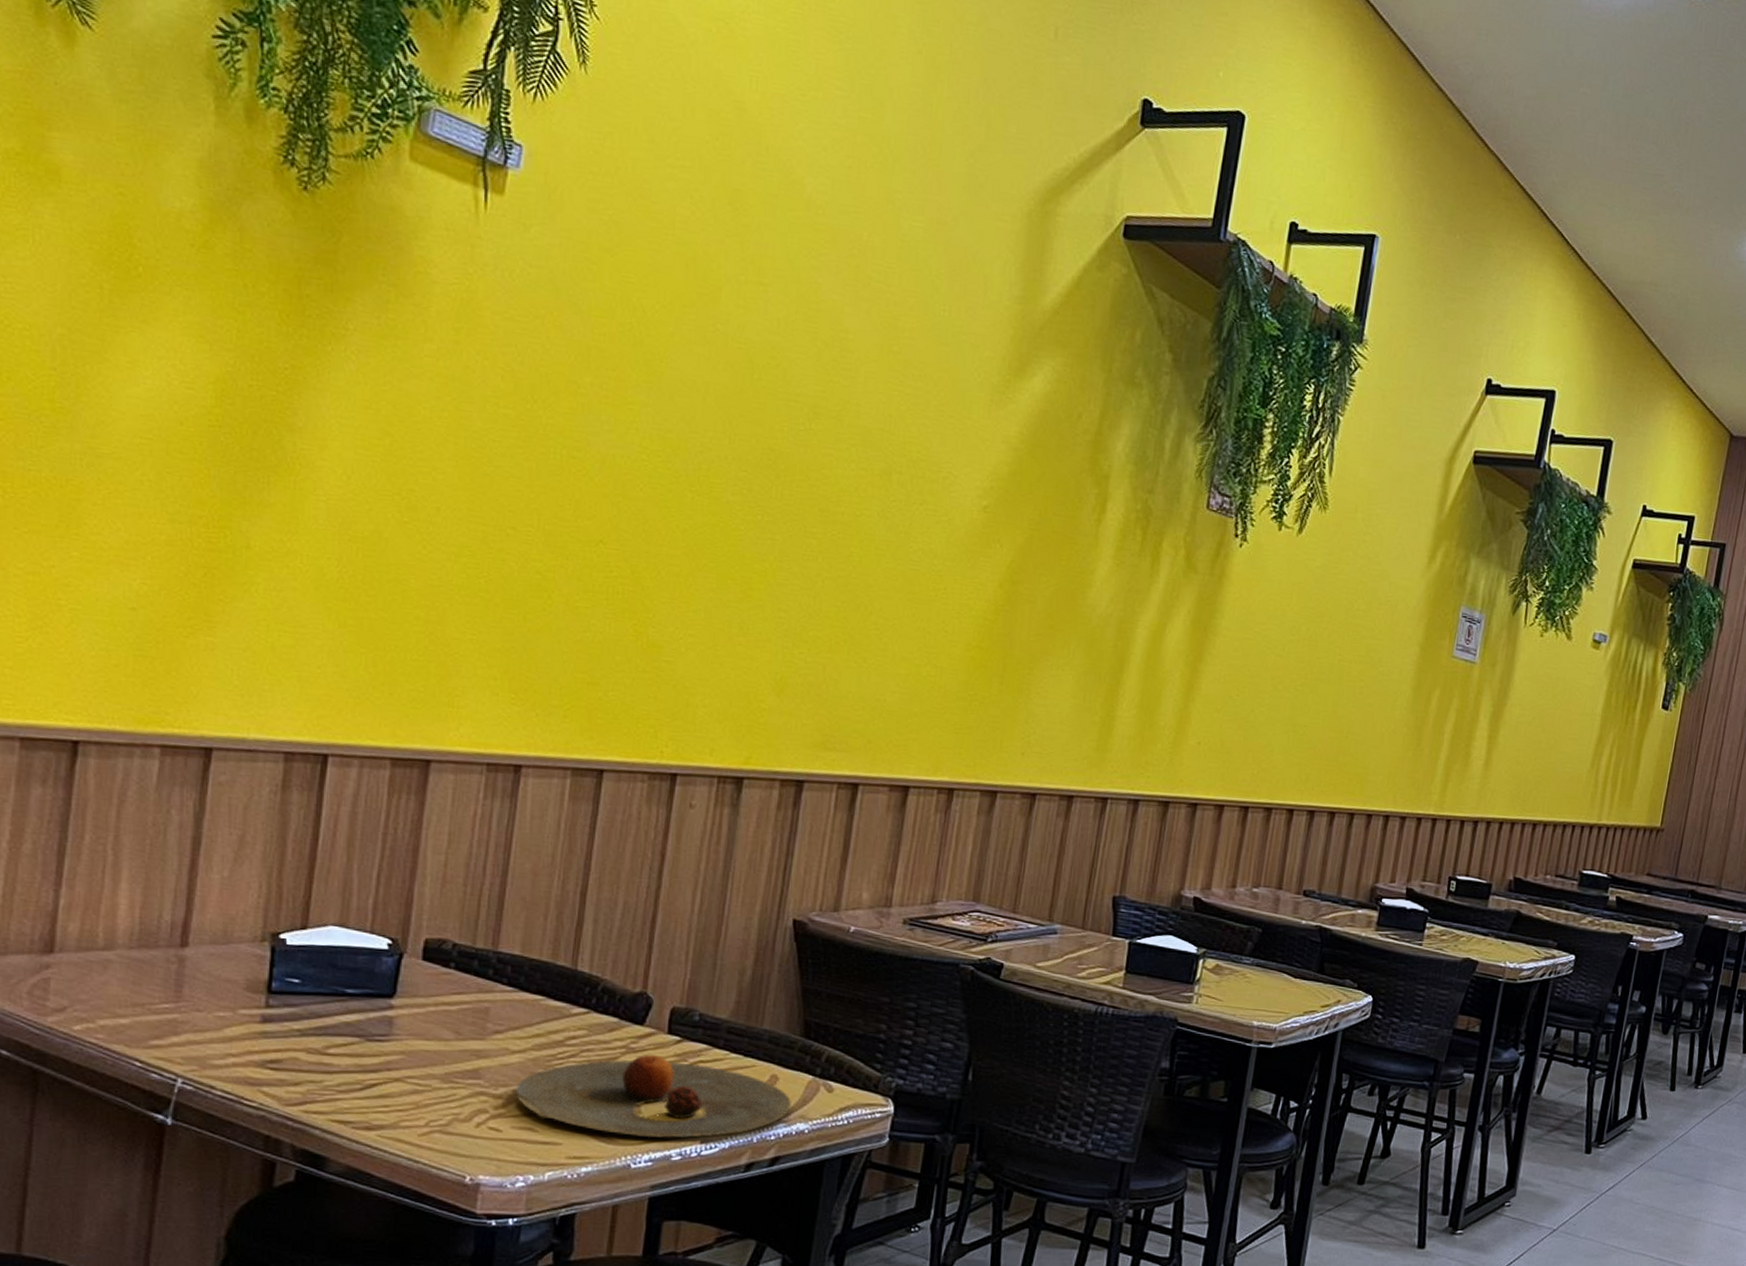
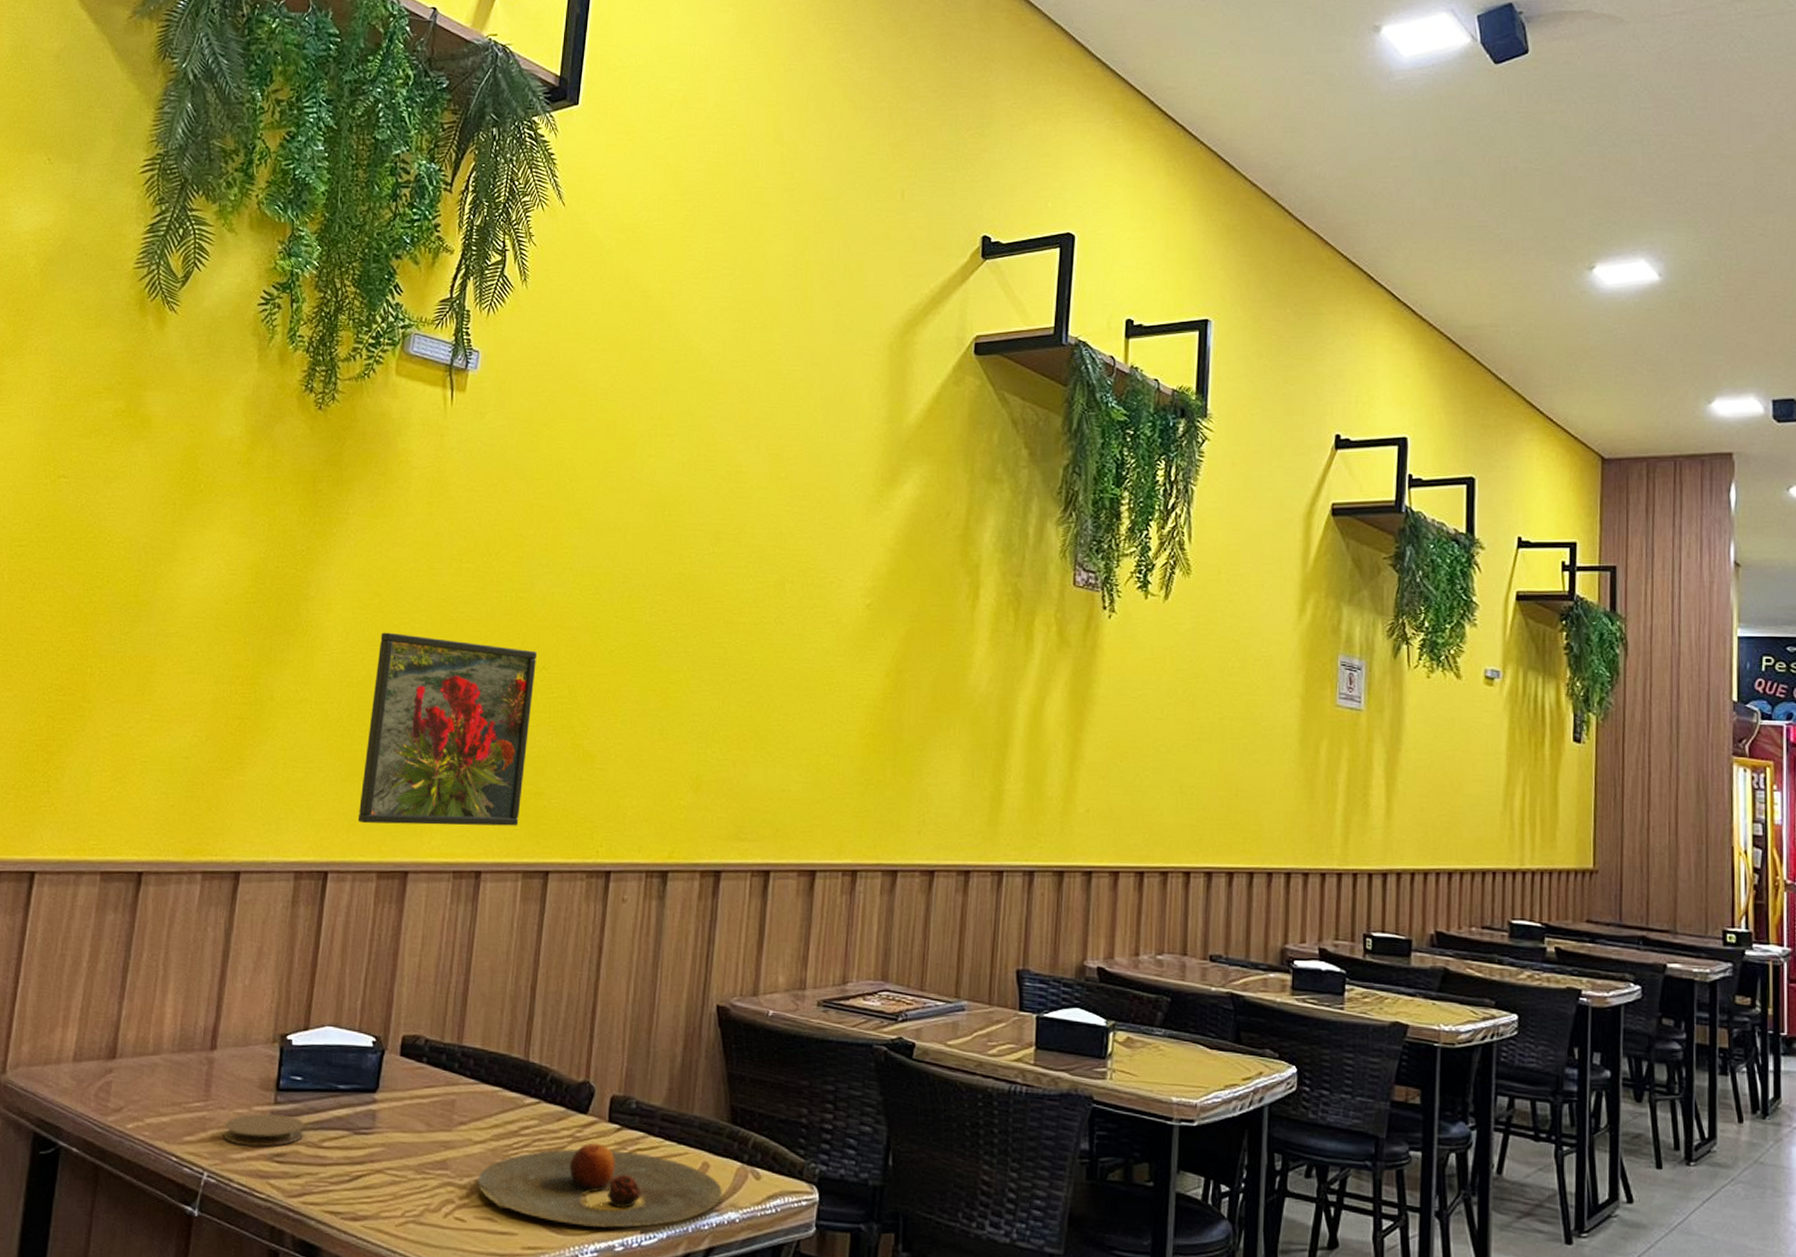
coaster: none [200,1016,305,1053] -> present [223,1113,305,1147]
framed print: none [365,480,594,718] -> present [357,632,538,826]

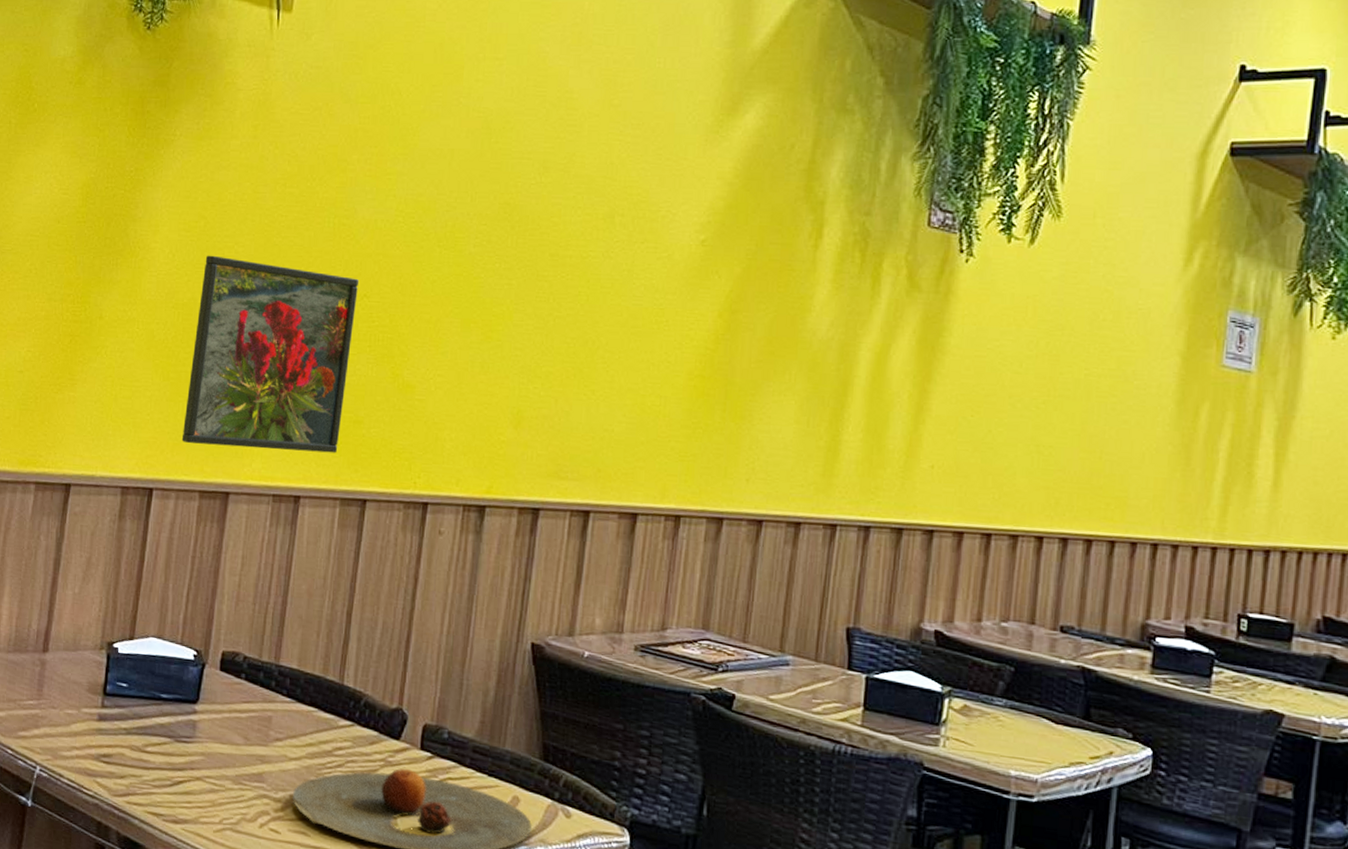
coaster: present [223,1113,305,1147] -> none [54,715,130,747]

